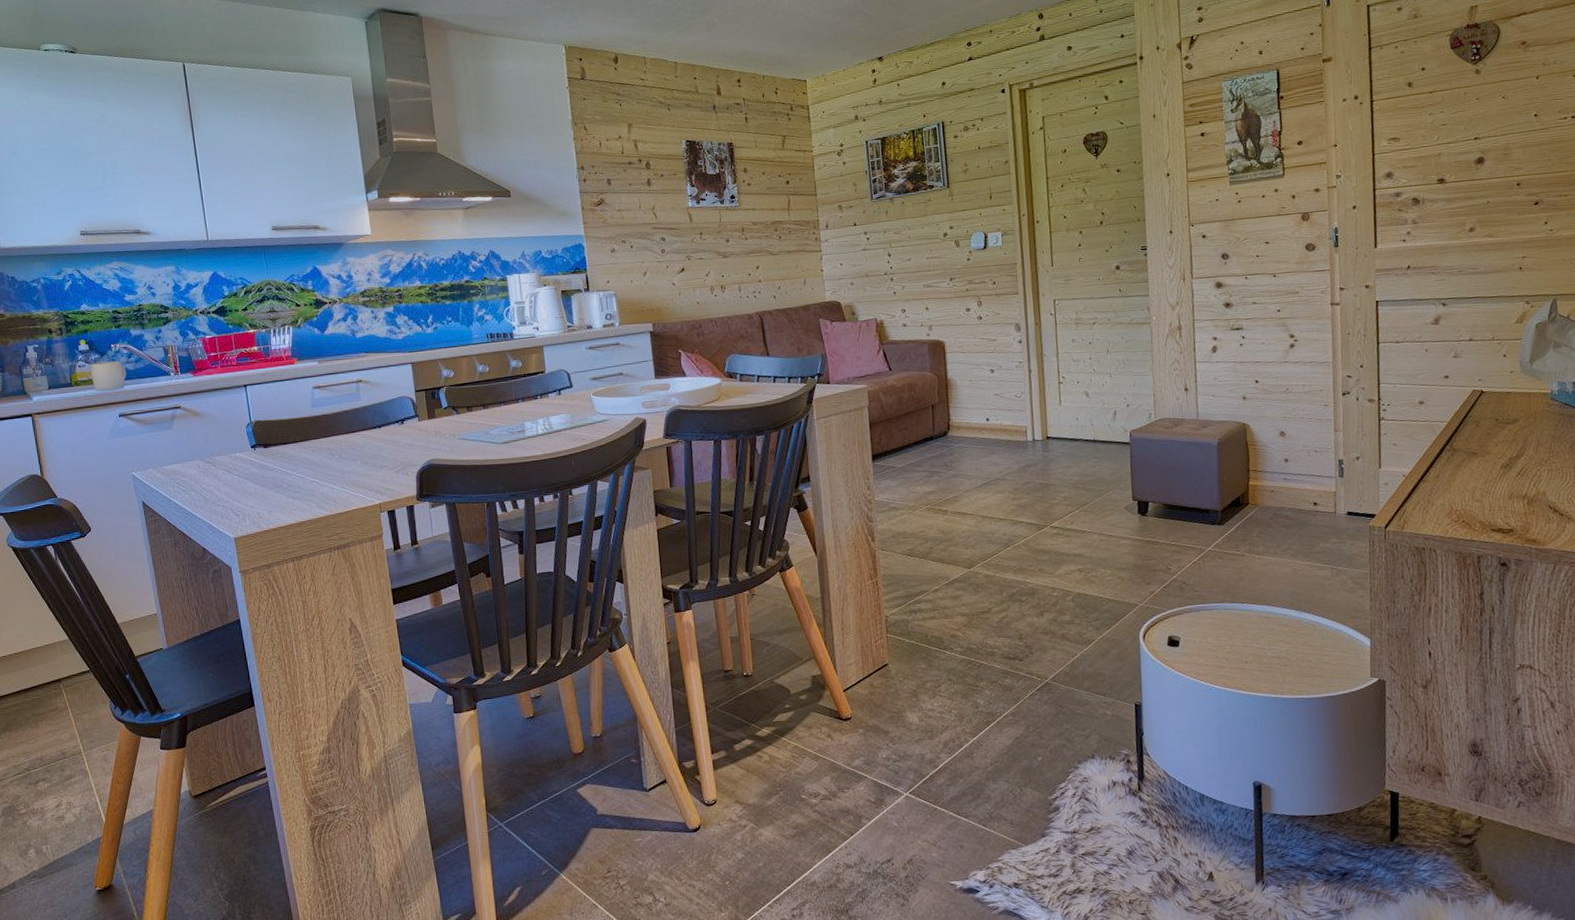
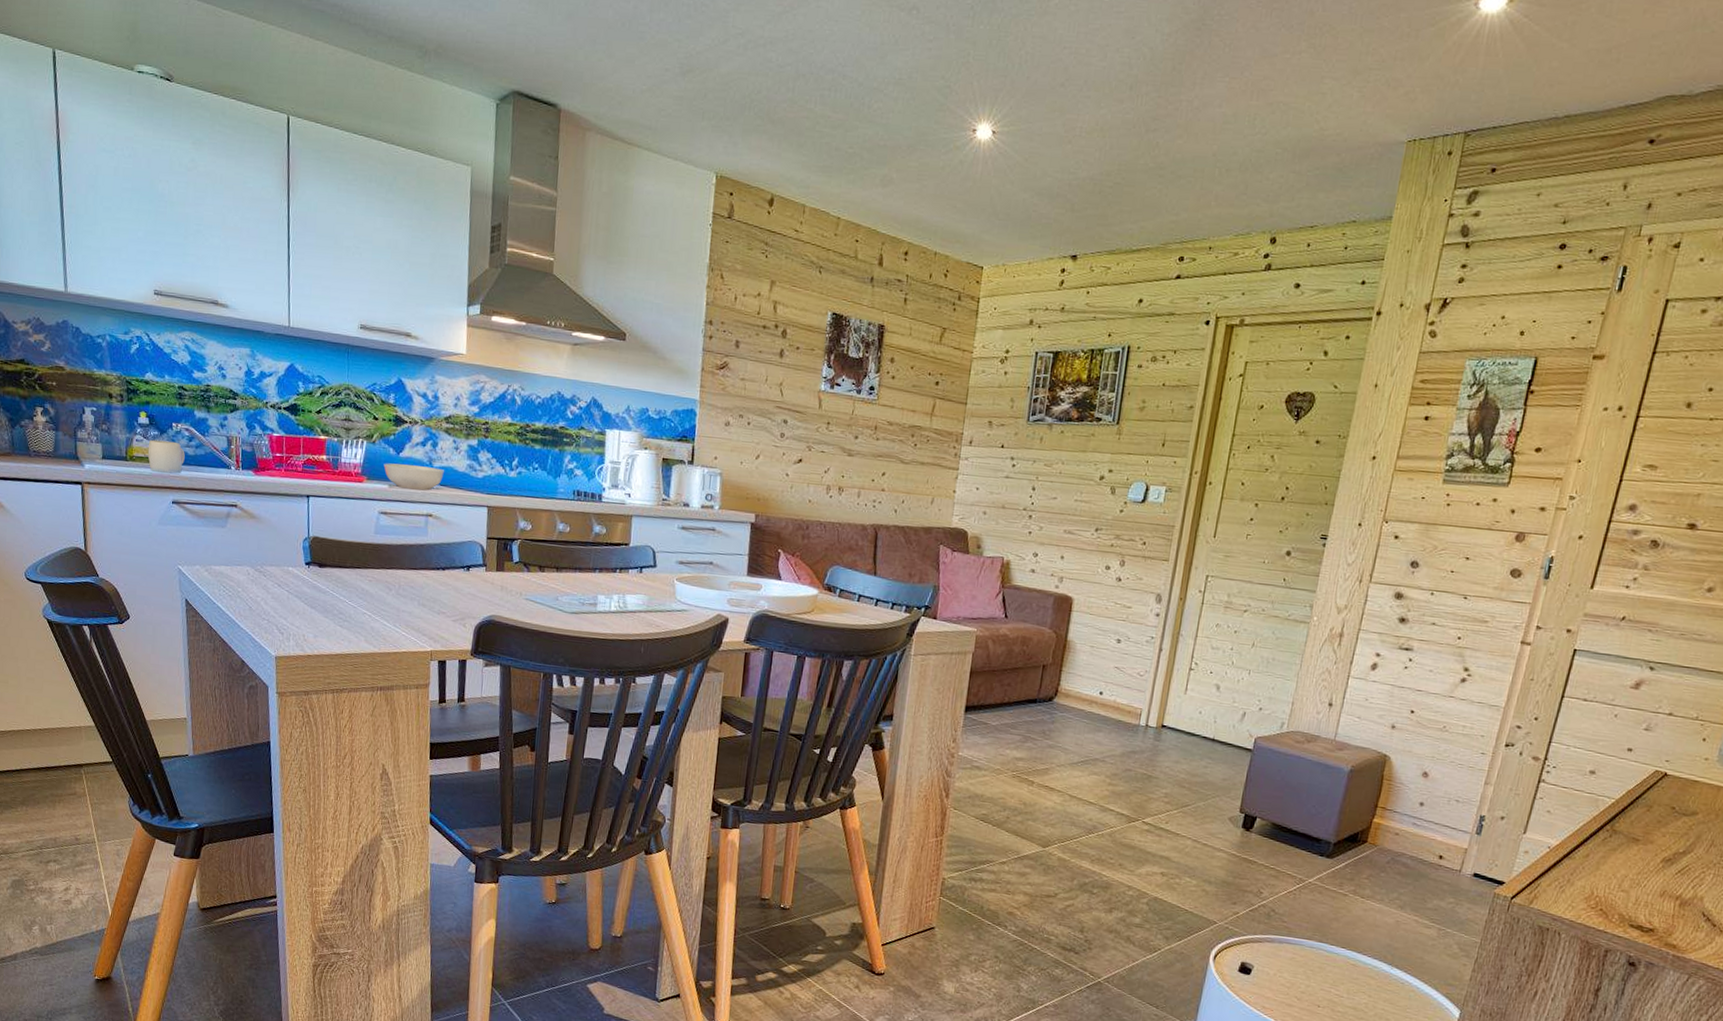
bowl: none [311,338,368,363] -> present [383,463,445,491]

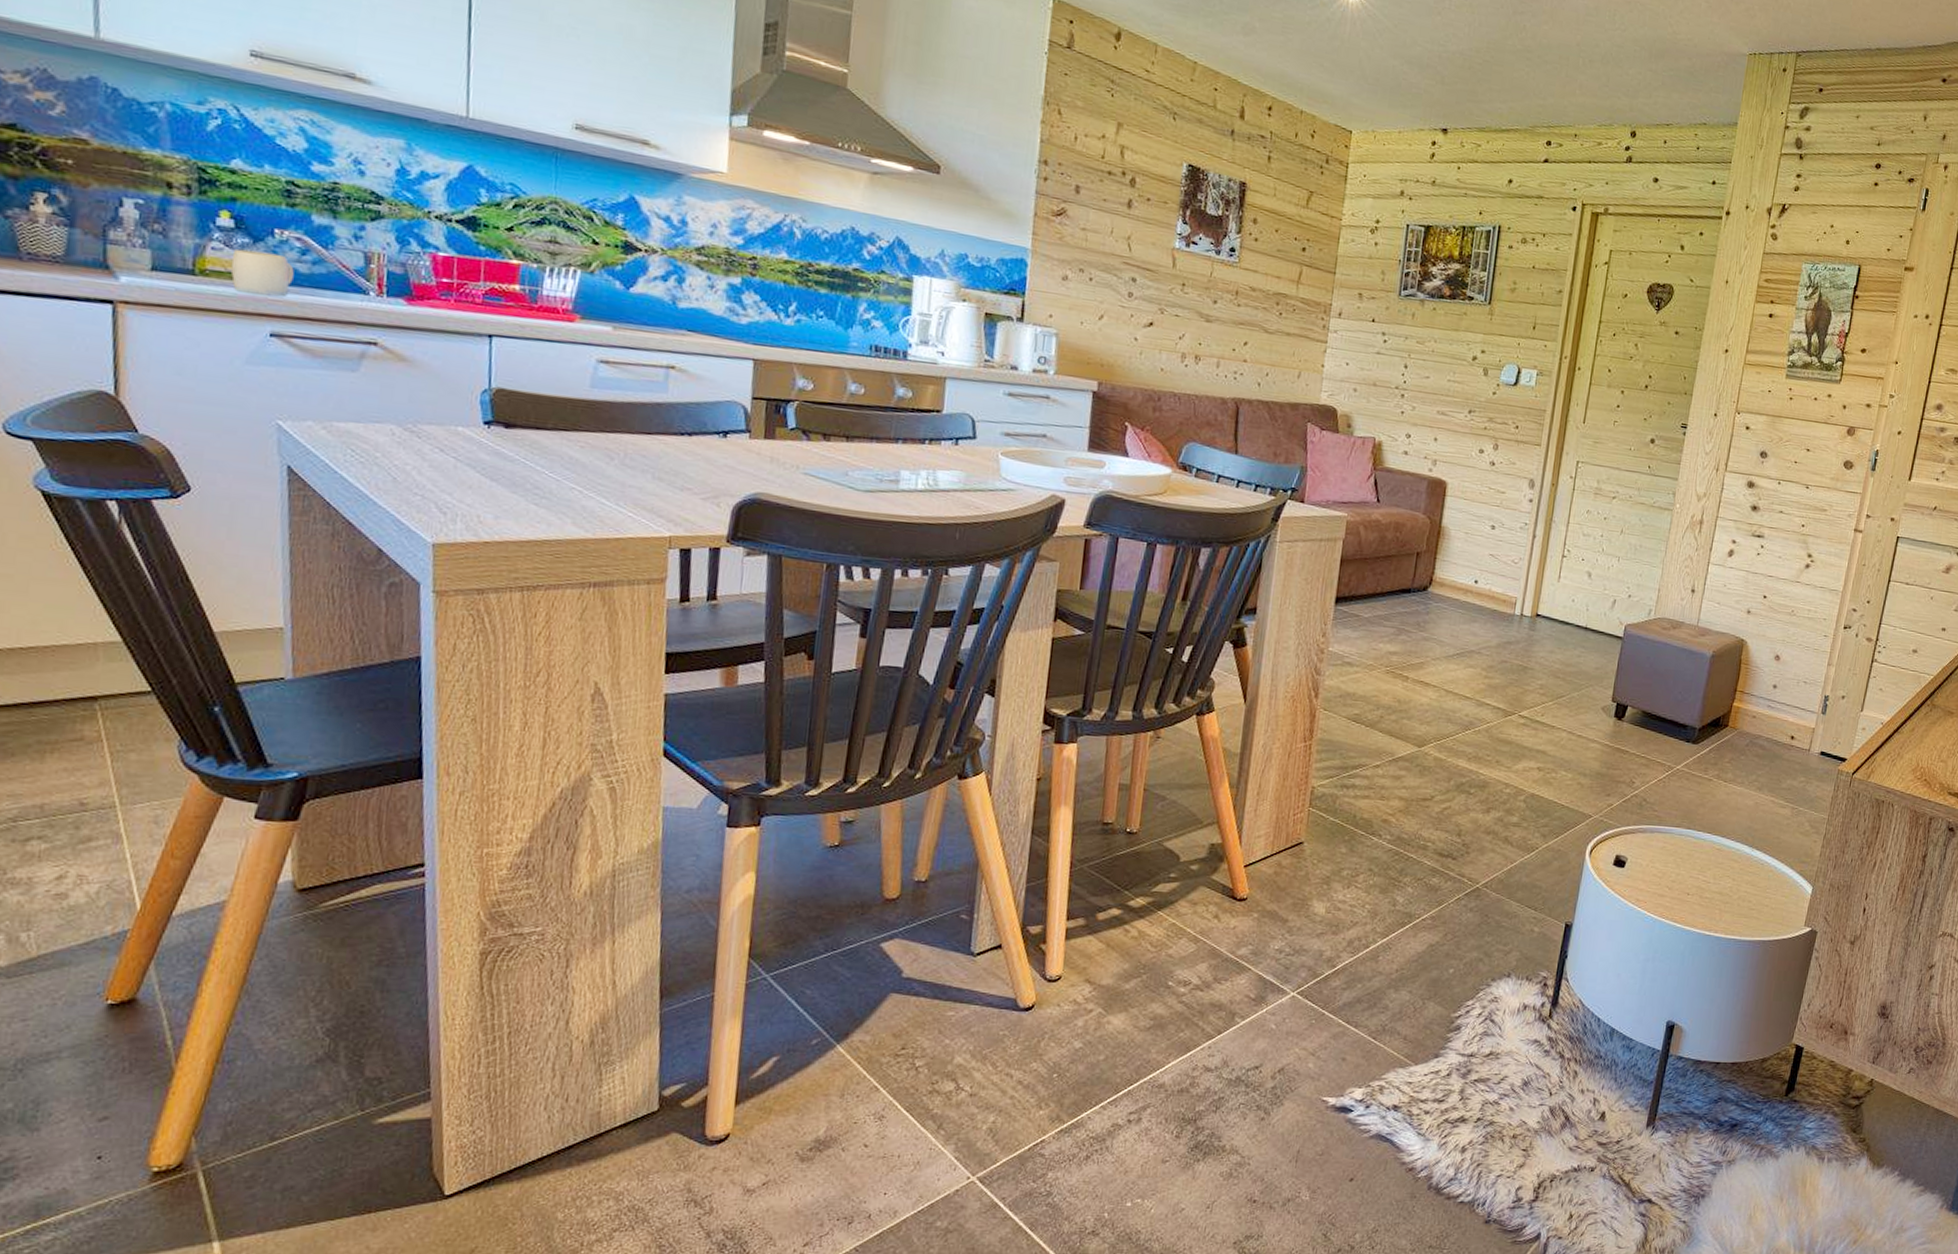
bowl: present [383,463,445,491] -> none [605,299,695,337]

